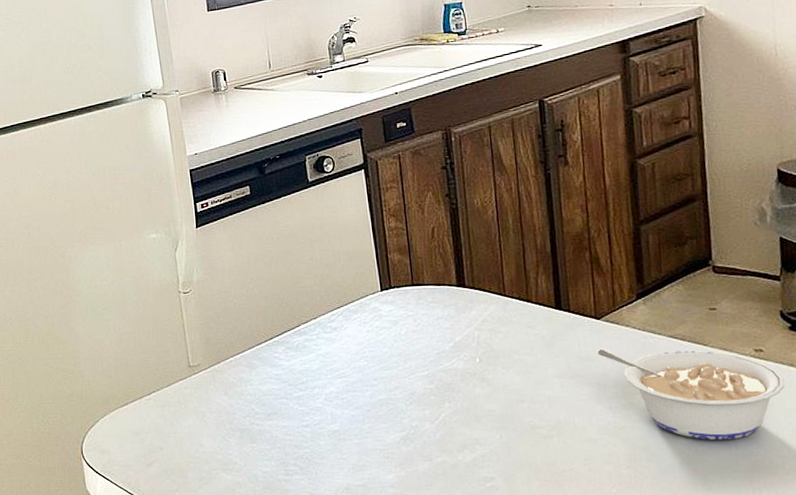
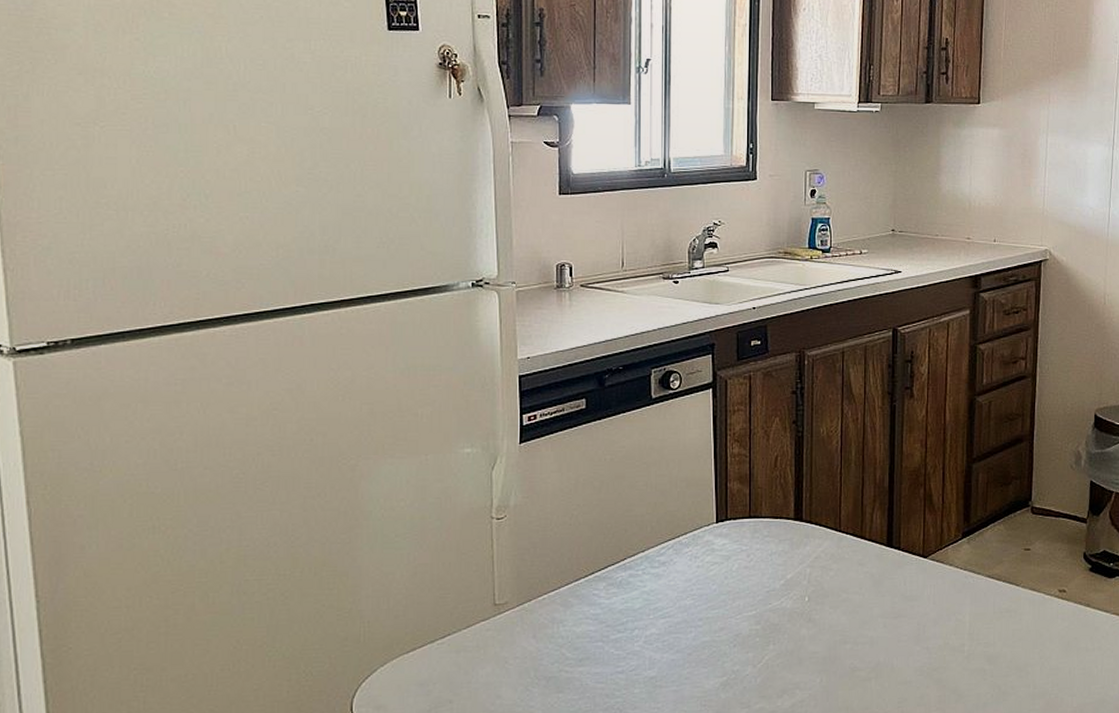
legume: present [597,348,784,441] -> none [921,587,1080,680]

